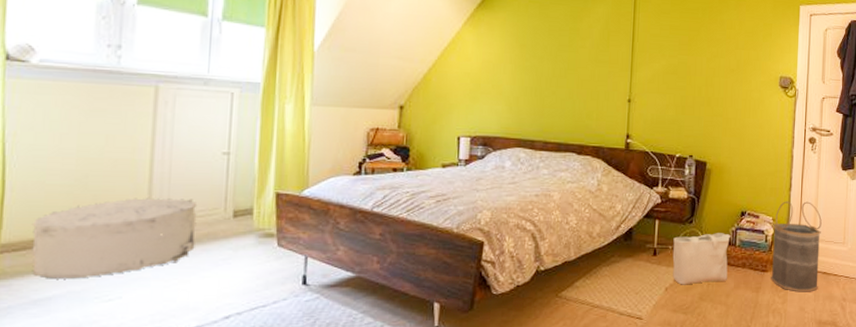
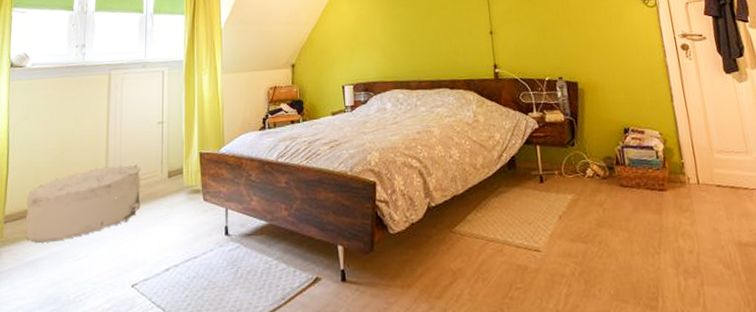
tote bag: present [672,233,731,285] -> none [558,153,623,212]
basket: present [771,201,822,292] -> none [661,111,730,211]

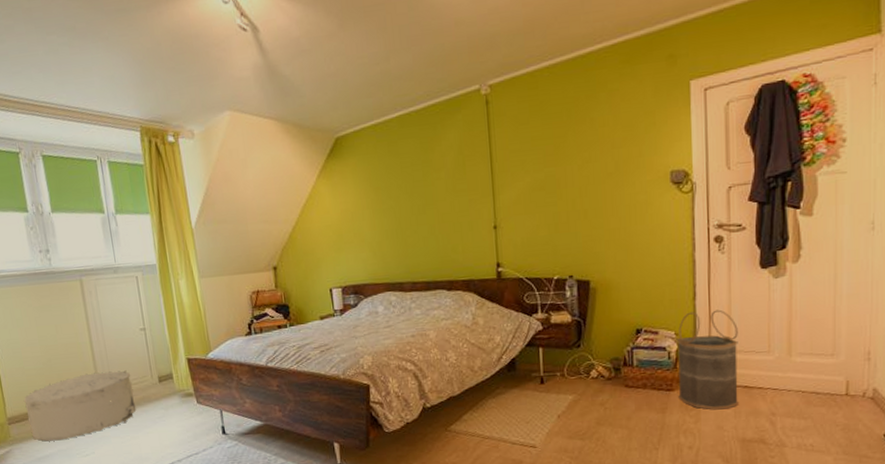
basket: none [661,111,730,211] -> present [676,309,740,410]

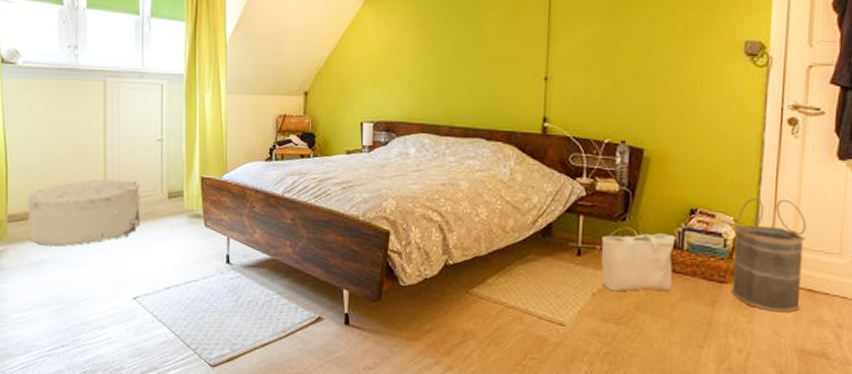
tote bag: none [560,354,627,411] -> present [601,233,677,292]

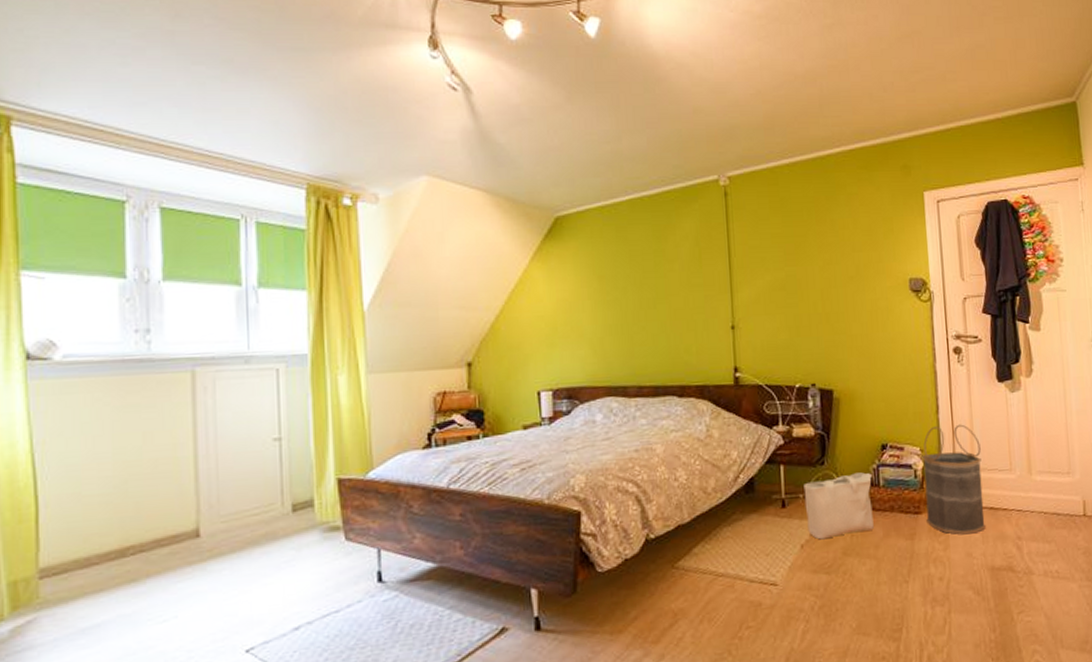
pouf: present [26,179,141,247] -> none [71,495,253,603]

